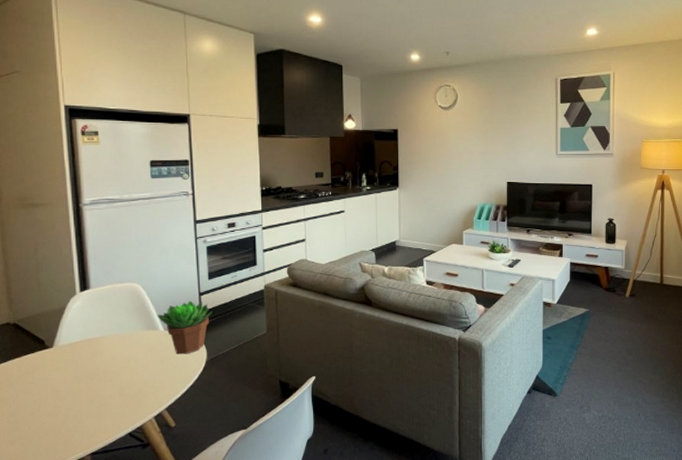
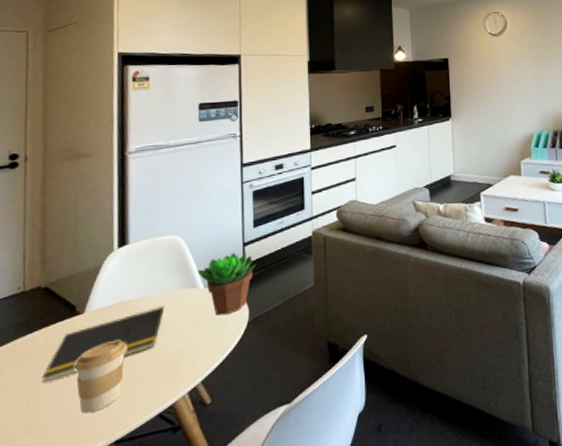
notepad: none [19,344,129,403] -> present [42,306,165,382]
coffee cup: none [49,372,96,430] -> present [74,341,127,414]

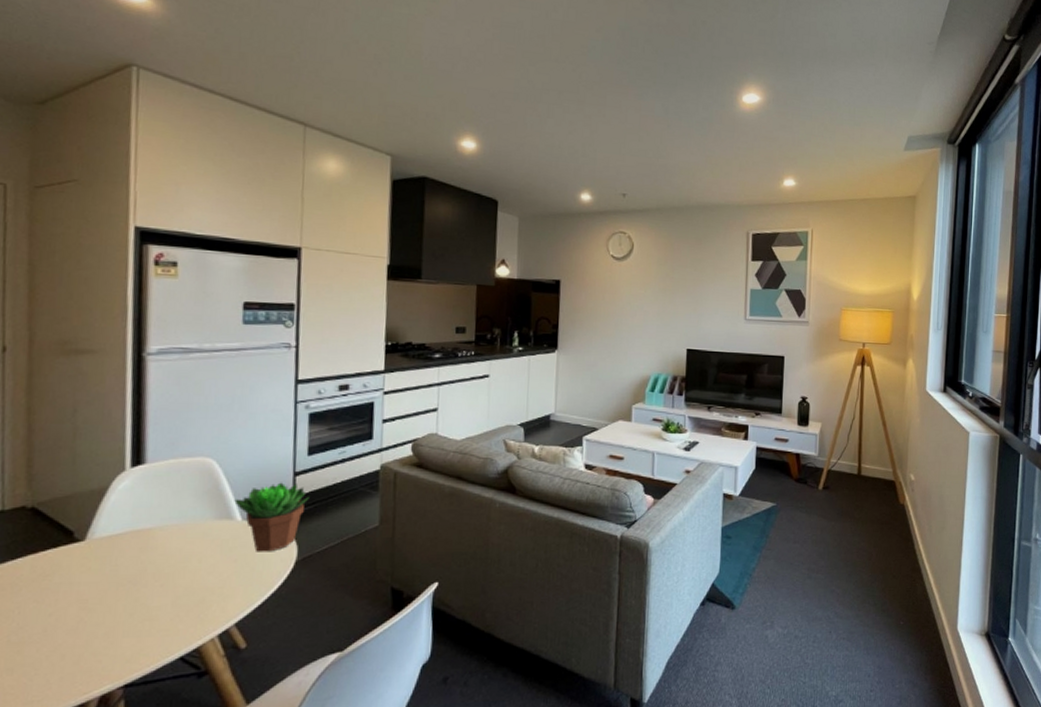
notepad: present [42,306,165,382] -> none [27,537,192,617]
coffee cup: present [74,341,127,414] -> none [72,574,141,654]

